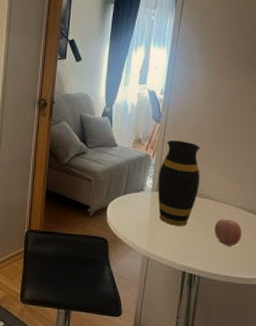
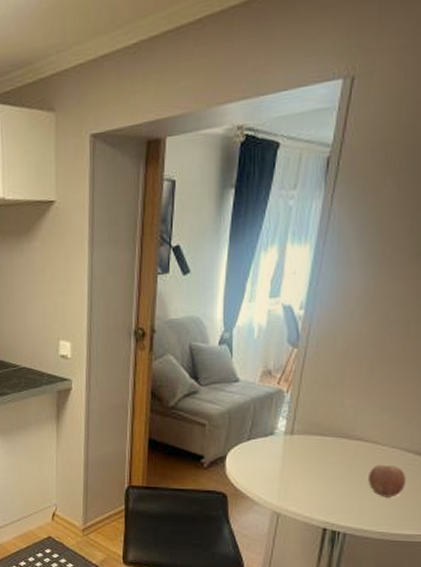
vase: present [157,140,200,226] -> none [292,369,354,475]

